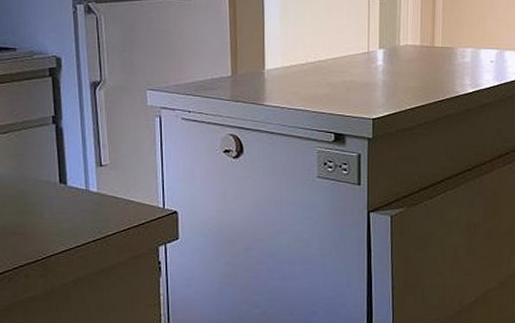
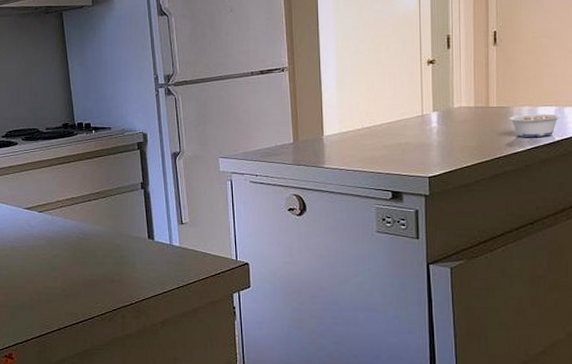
legume: none [446,56,501,80] -> present [502,113,561,137]

